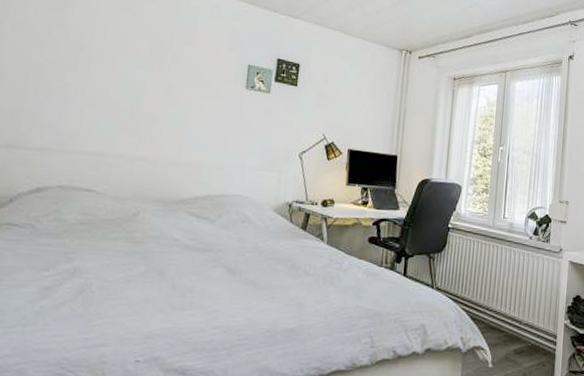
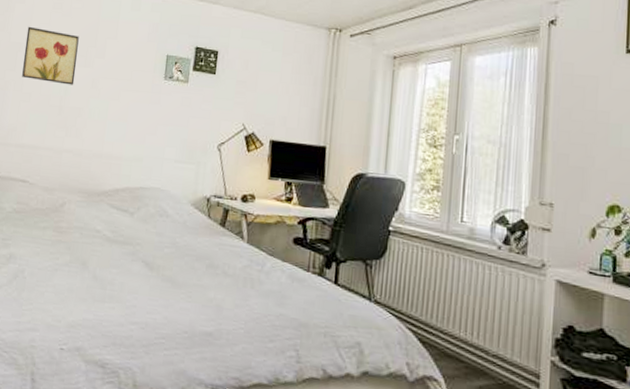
wall art: none [85,24,153,91] -> present [22,26,79,85]

